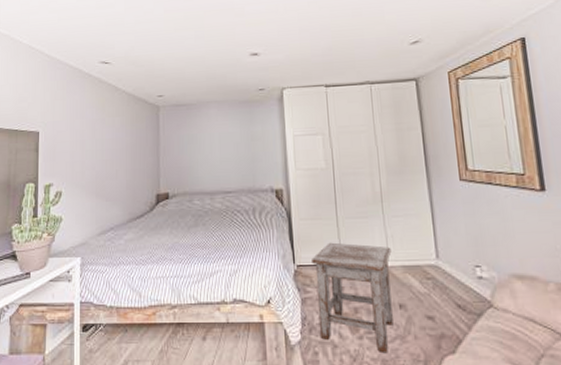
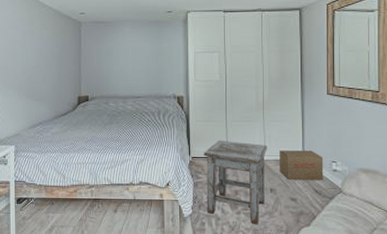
cardboard box: none [407,253,467,293] -> present [280,151,324,181]

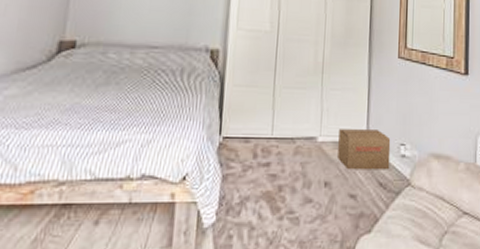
stool: present [204,140,268,225] -> none [238,113,325,235]

